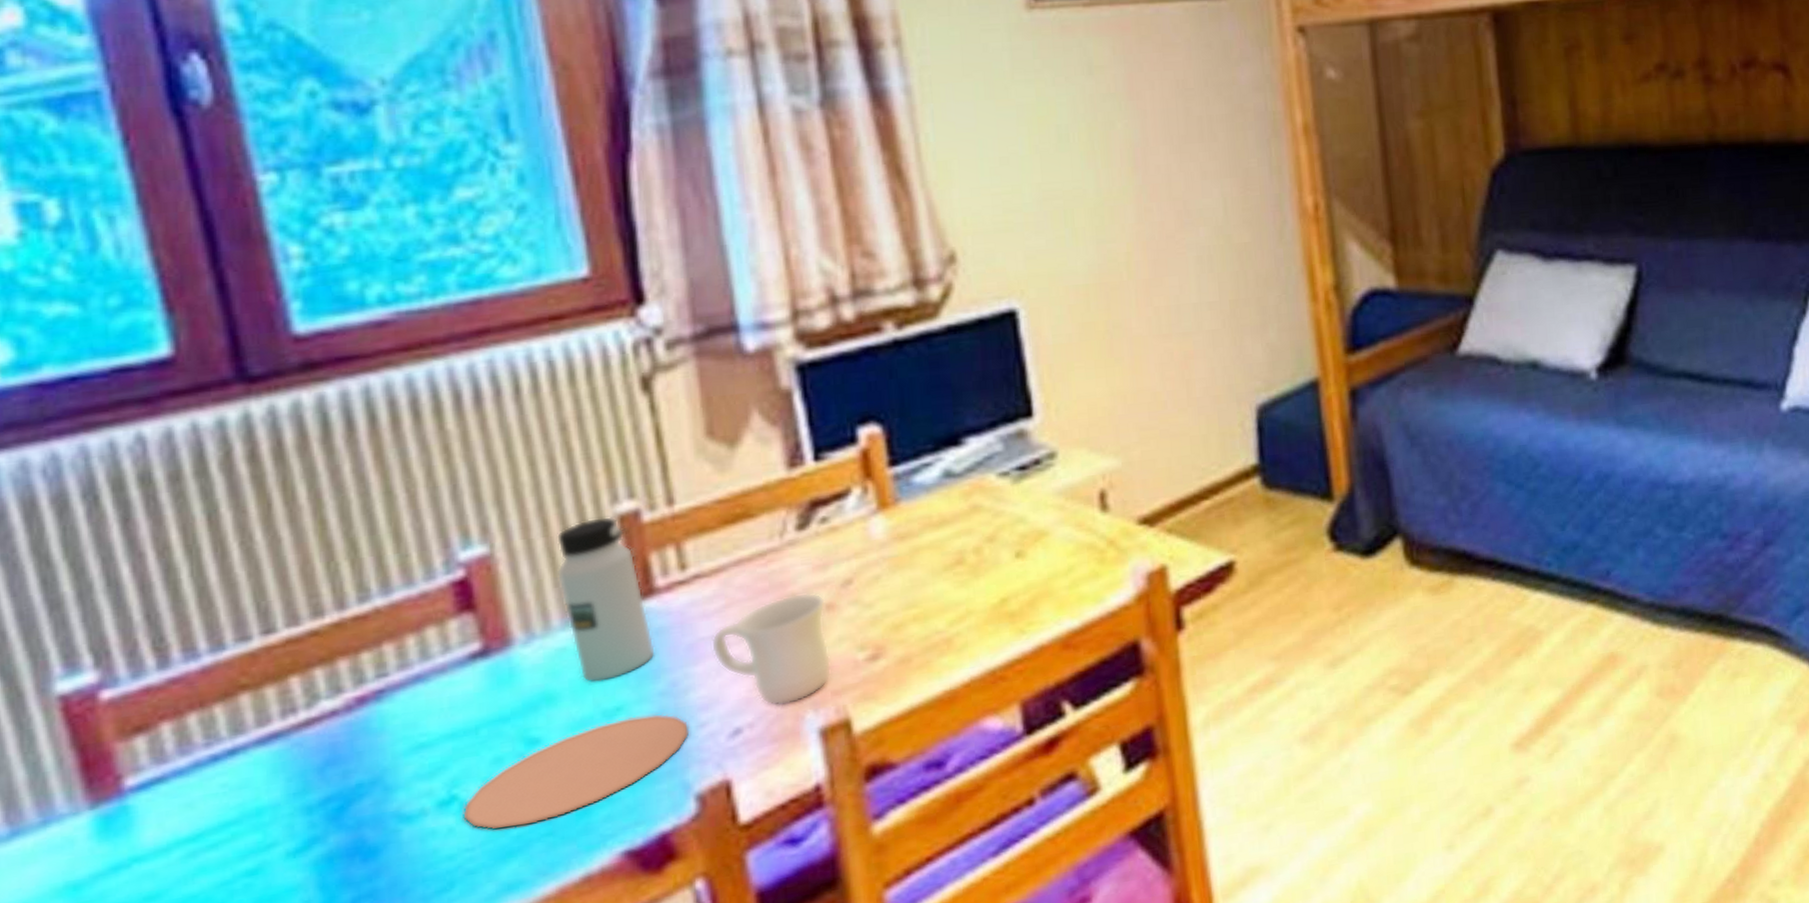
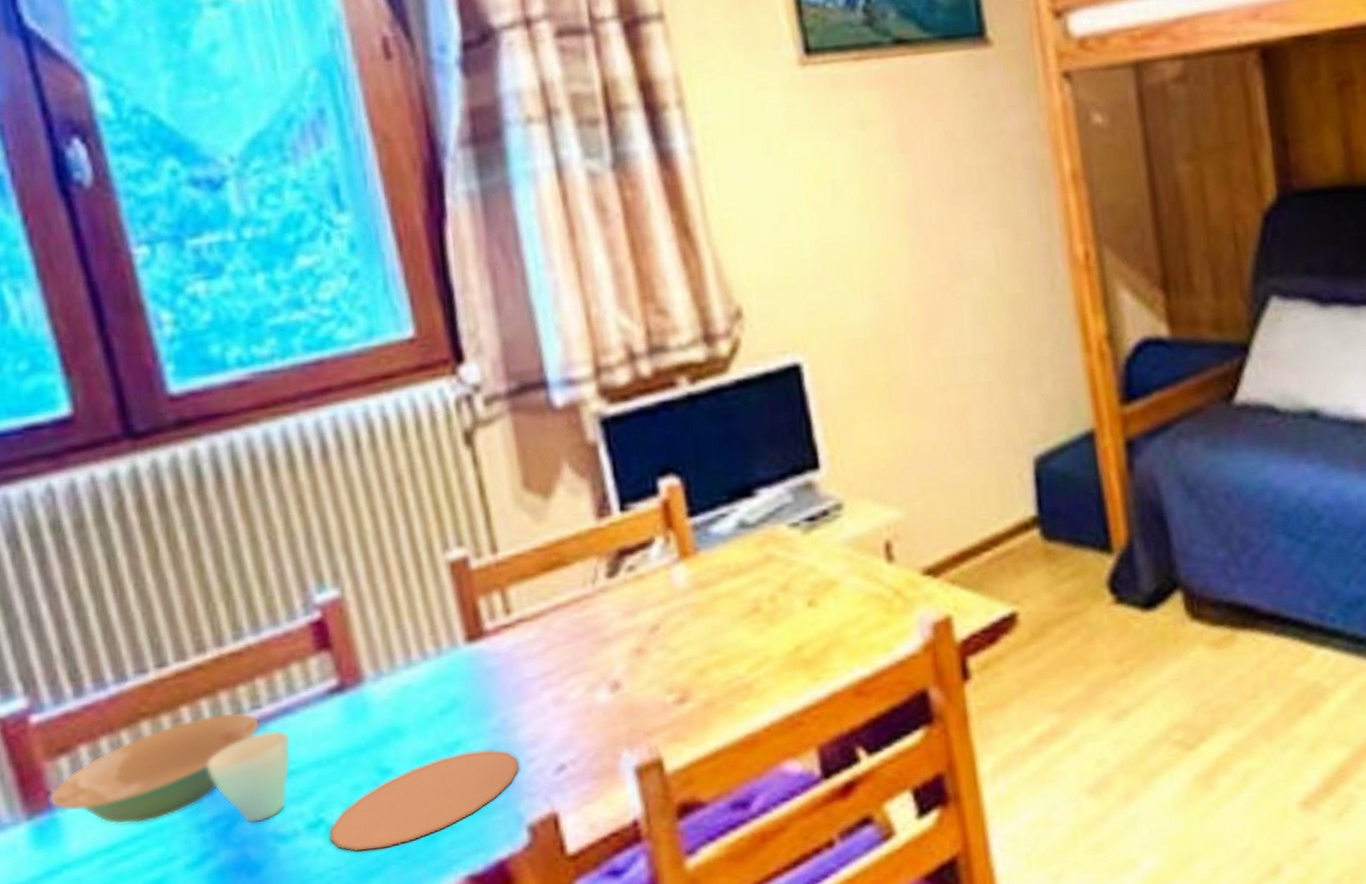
bowl: none [119,681,387,810] -> present [49,711,261,825]
cup: none [317,700,423,804] -> present [205,730,291,824]
water bottle: present [556,516,657,683] -> none [396,562,488,718]
mug: present [710,592,832,706] -> none [535,637,644,745]

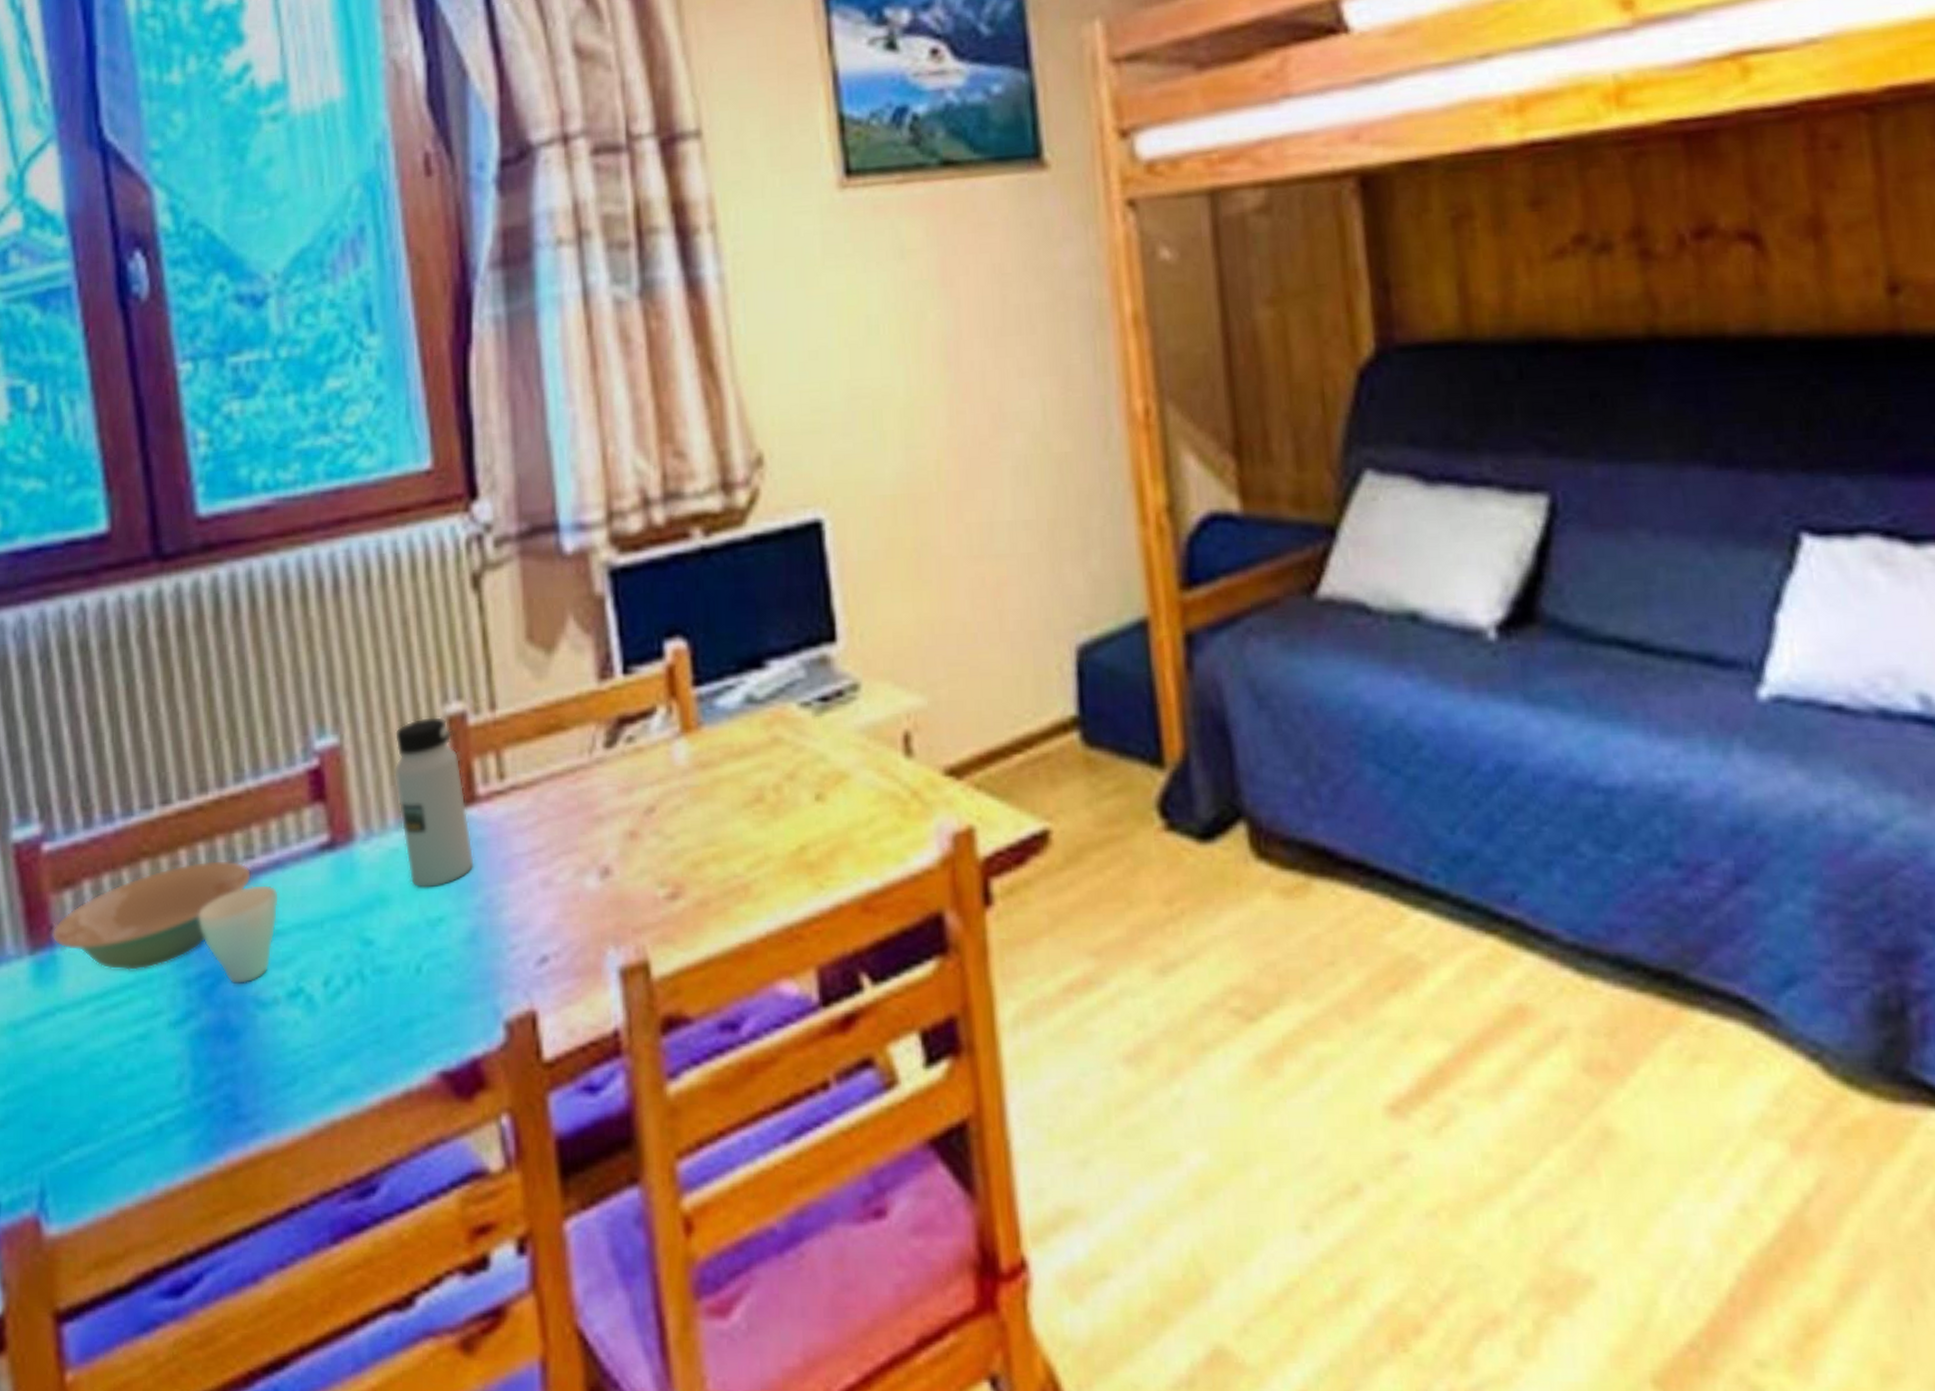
placemat: present [329,748,520,853] -> none [307,928,502,1030]
water bottle: none [396,562,488,718] -> present [393,716,475,888]

